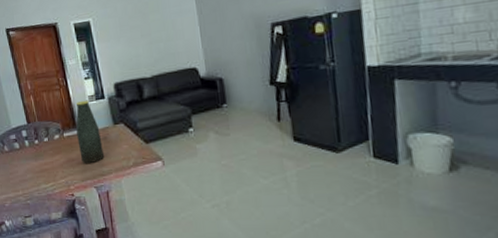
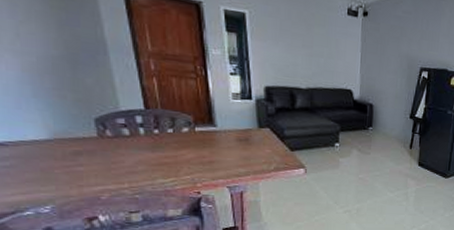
bottle: present [75,100,105,163] -> none [212,96,244,163]

